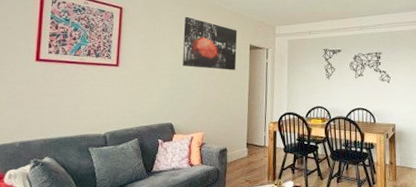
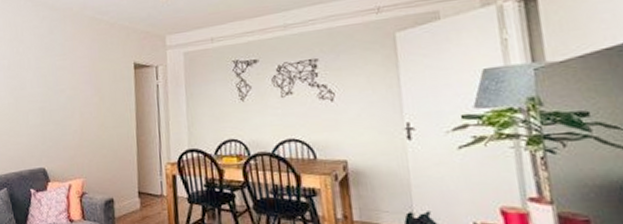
wall art: present [183,16,237,70] -> none [51,34,119,98]

